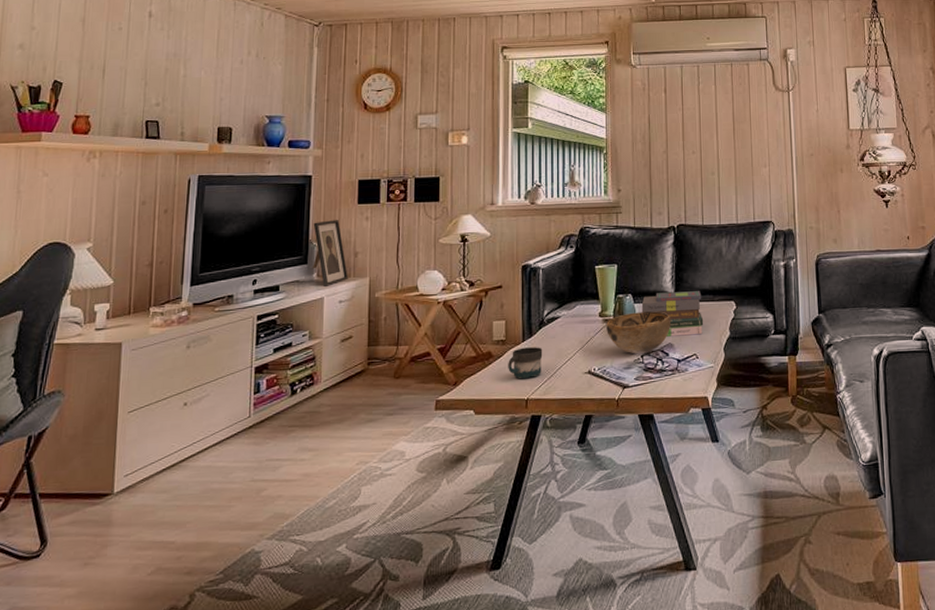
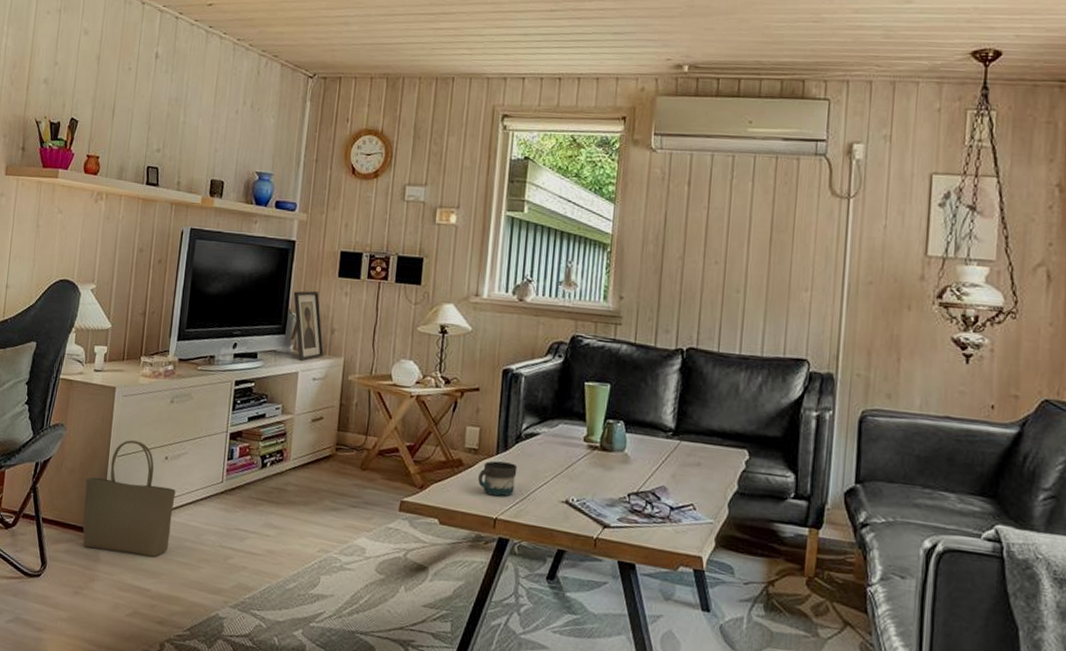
tote bag: none [89,393,198,514] -> present [82,440,176,557]
decorative bowl: present [606,310,672,354] -> none [591,443,668,493]
books: present [641,291,704,337] -> none [633,425,708,483]

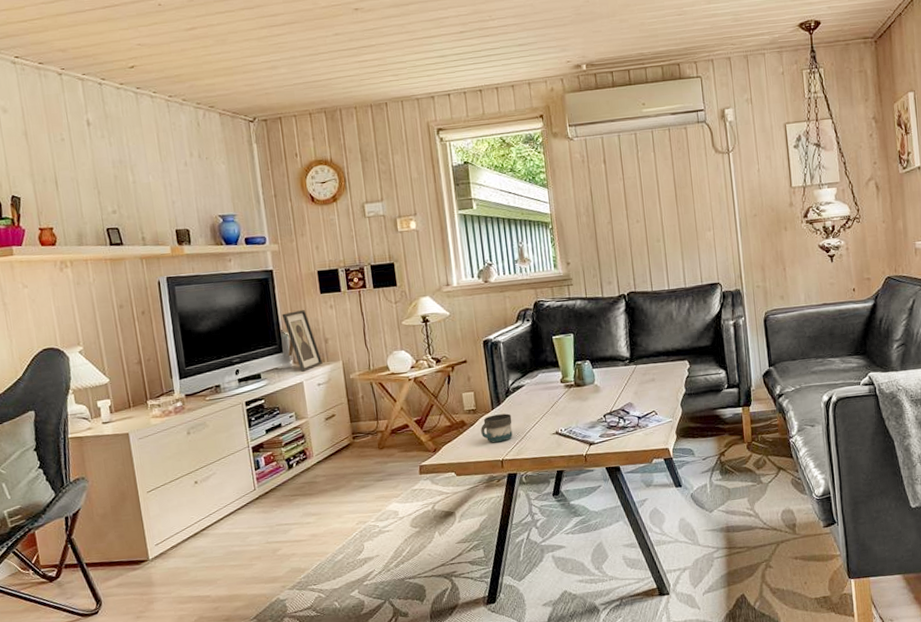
tote bag: present [82,440,176,557] -> none [121,474,218,577]

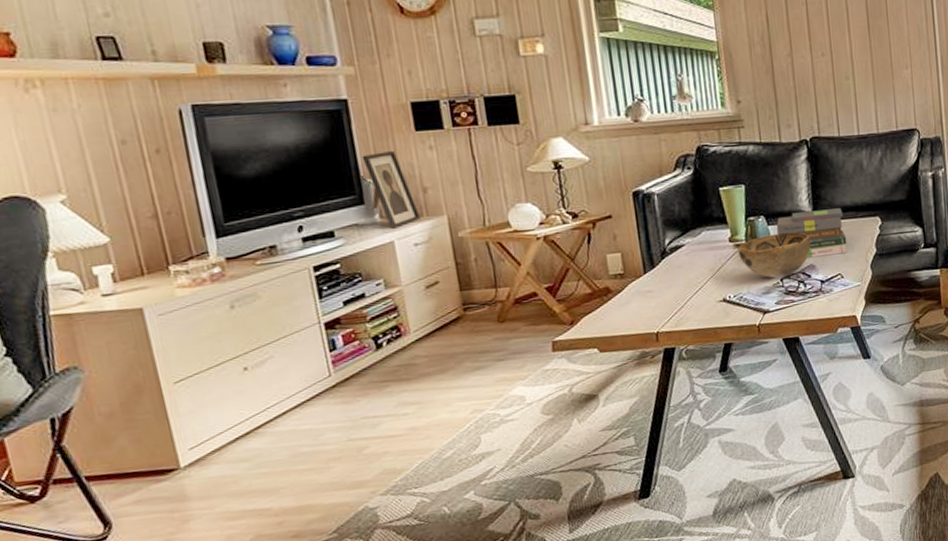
mug: present [481,413,513,443] -> none [630,278,670,313]
decorative bowl: none [568,374,630,414] -> present [738,232,812,278]
books: none [599,353,660,397] -> present [776,208,847,258]

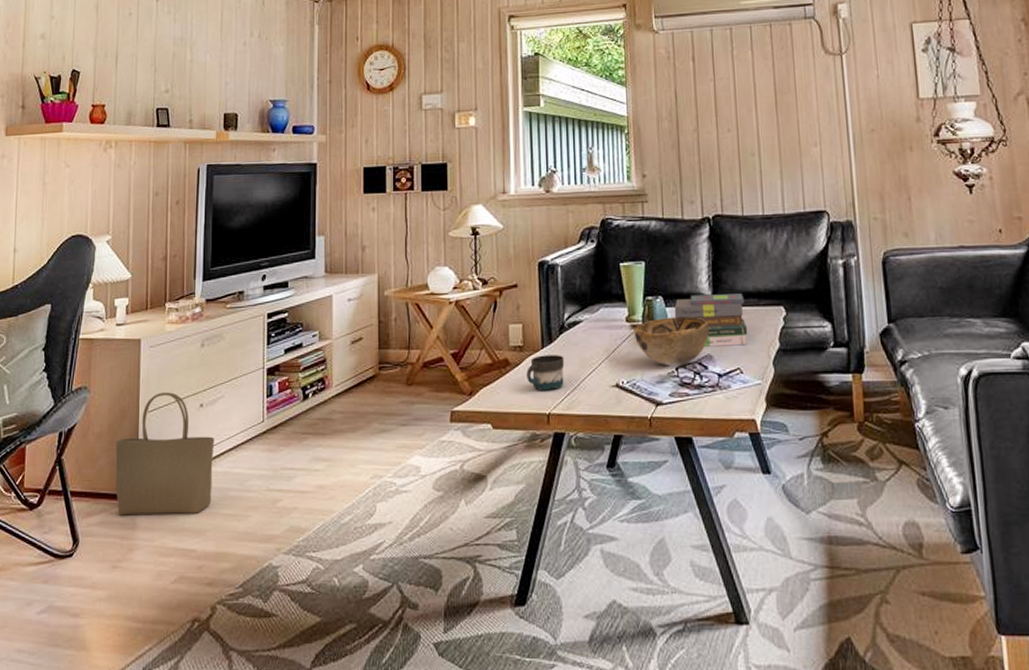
tote bag: none [136,360,281,491] -> present [115,392,215,516]
picture frame: present [361,150,421,229] -> none [319,210,356,283]
mug: none [630,278,670,313] -> present [527,355,565,391]

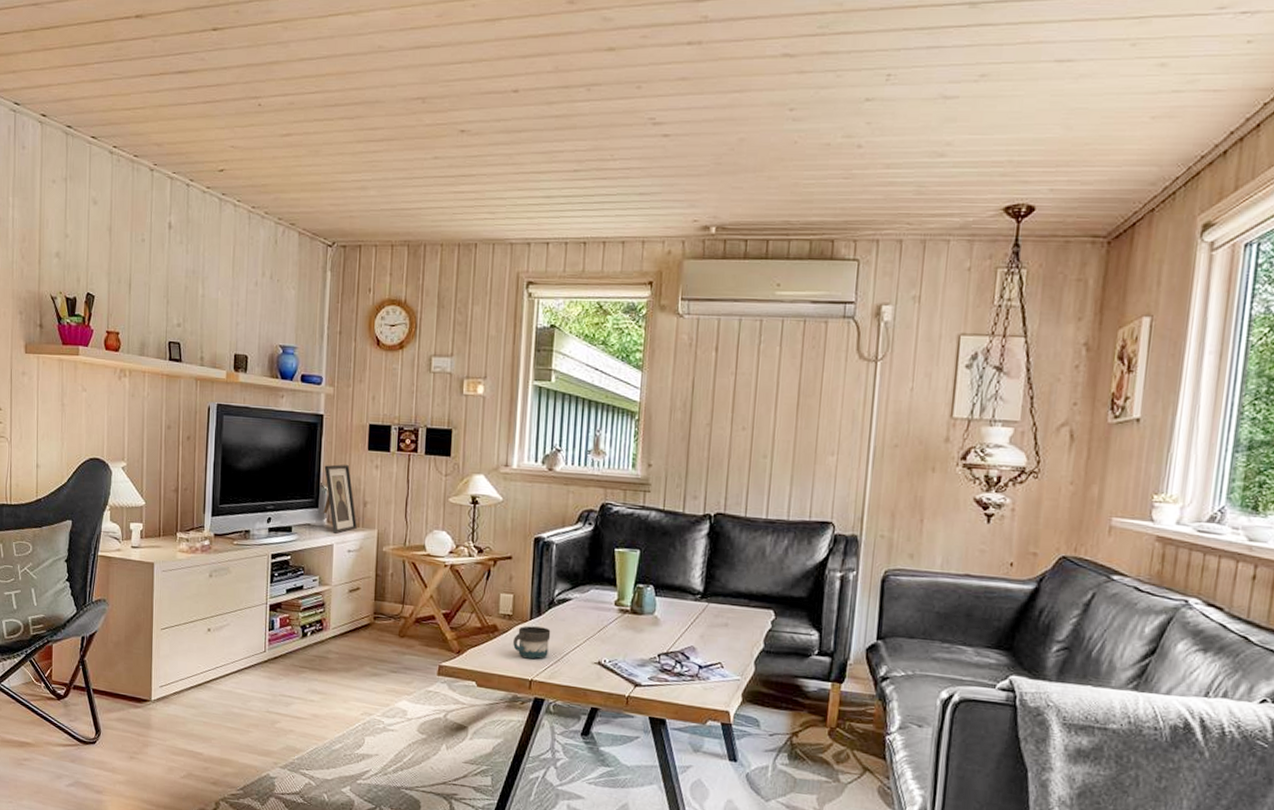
tote bag: present [115,392,215,516] -> none [132,613,221,723]
picture frame: none [319,210,356,283] -> present [323,464,357,534]
decorative bowl: present [635,316,710,366] -> none [622,606,697,653]
books: present [674,294,748,347] -> none [663,588,735,642]

